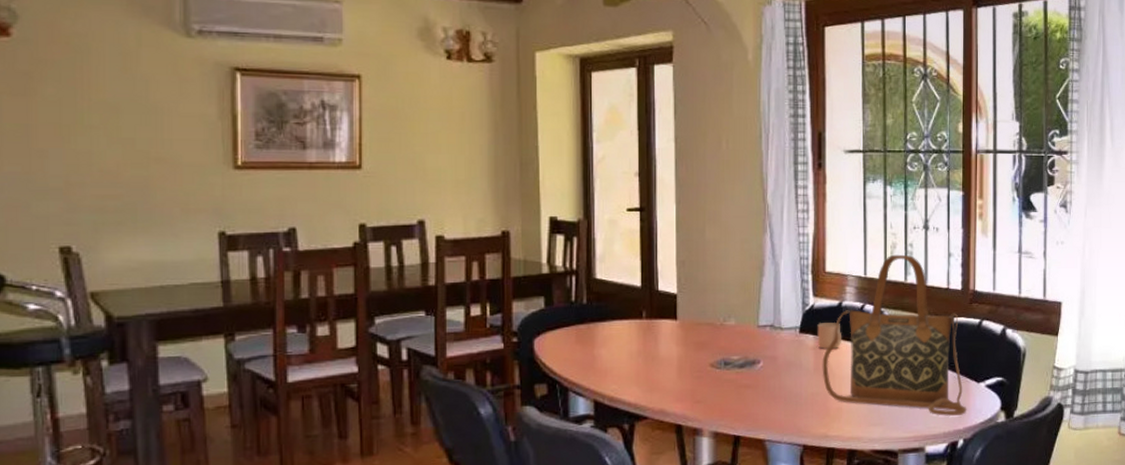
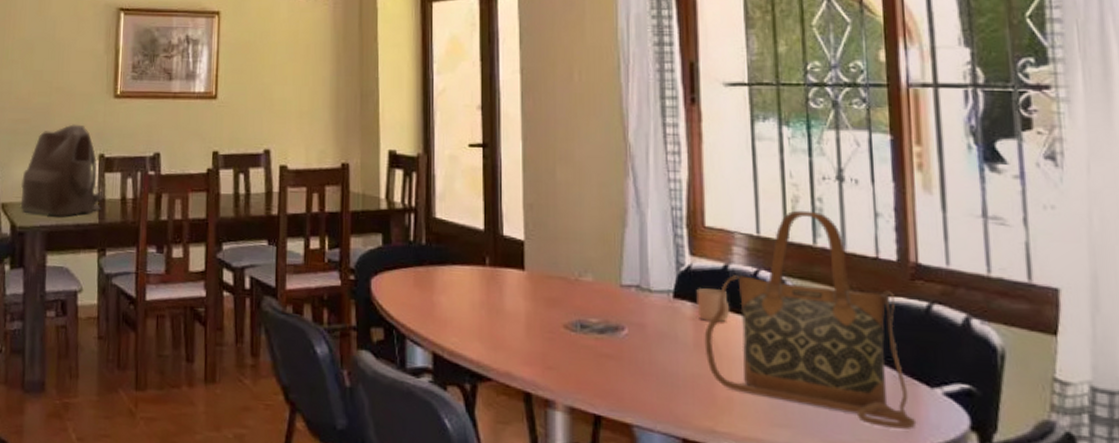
backpack: none [116,199,226,303] -> present [20,124,102,217]

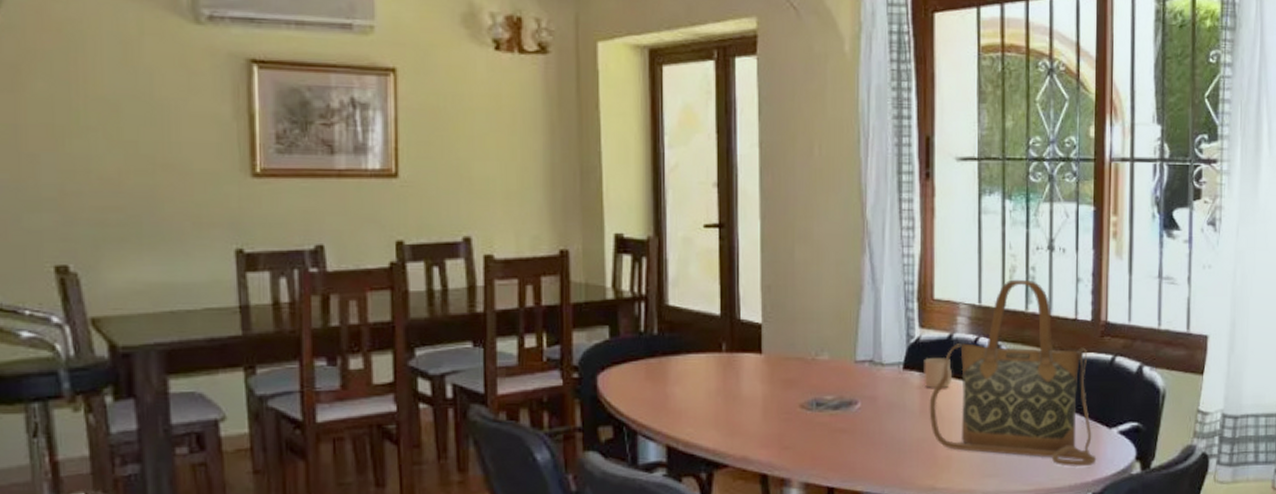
backpack: present [20,124,102,217] -> none [120,212,245,331]

